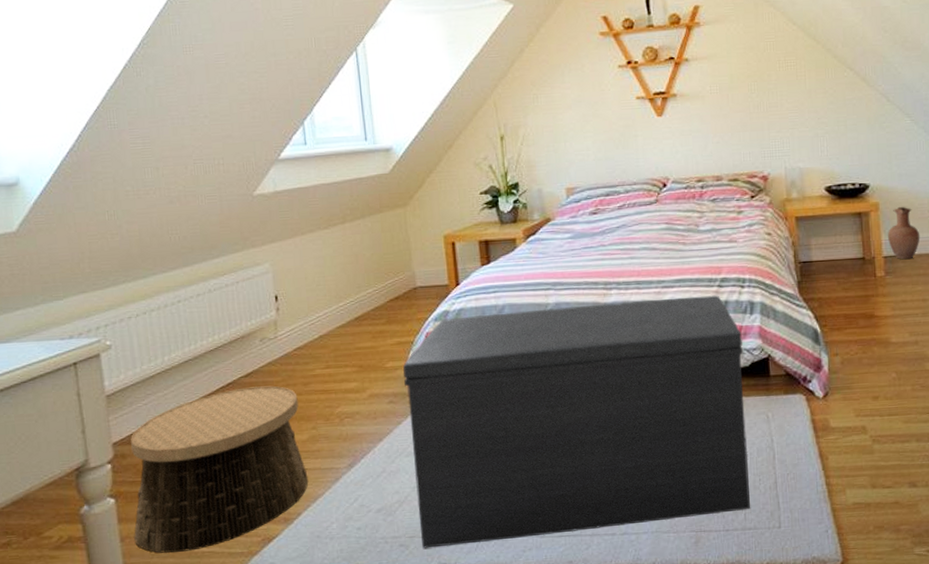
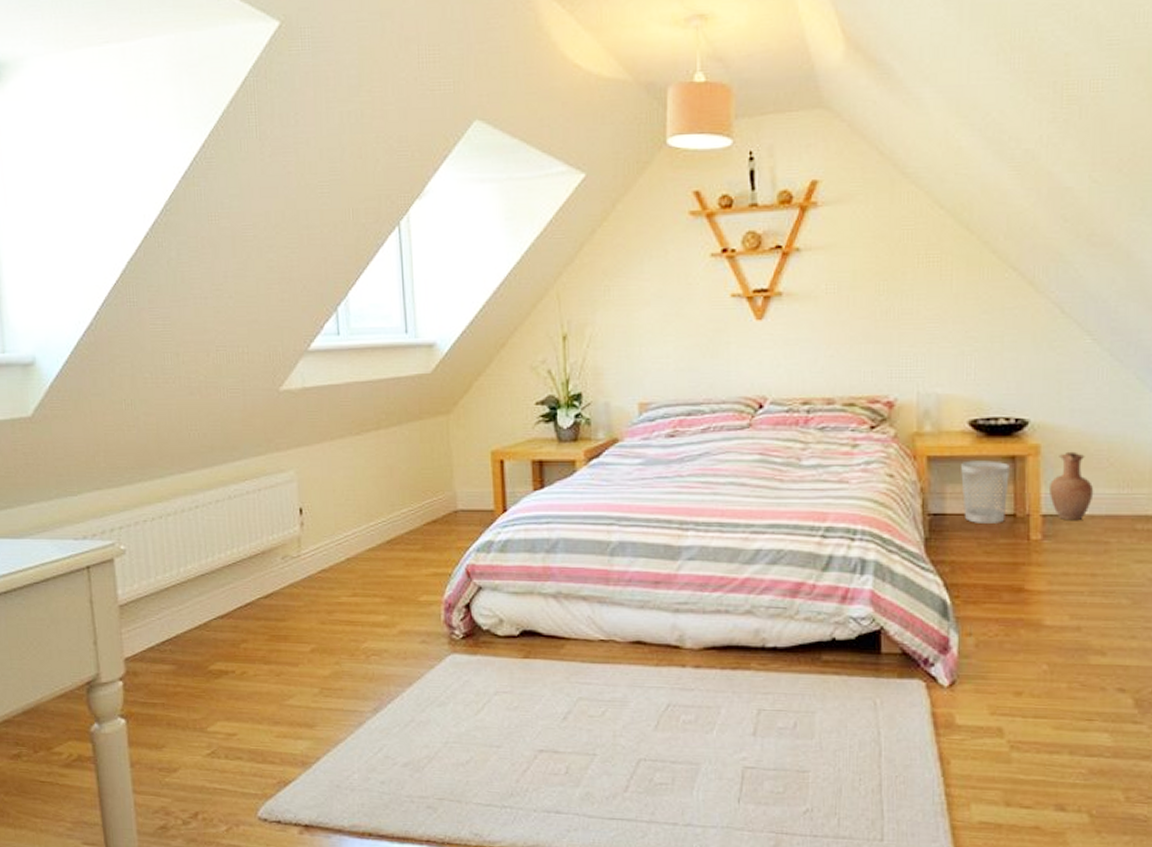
basket: present [131,385,309,553] -> none [143,610,330,786]
bench: present [403,295,750,549] -> none [439,546,848,816]
wastebasket: none [821,217,858,267] -> present [961,460,1010,523]

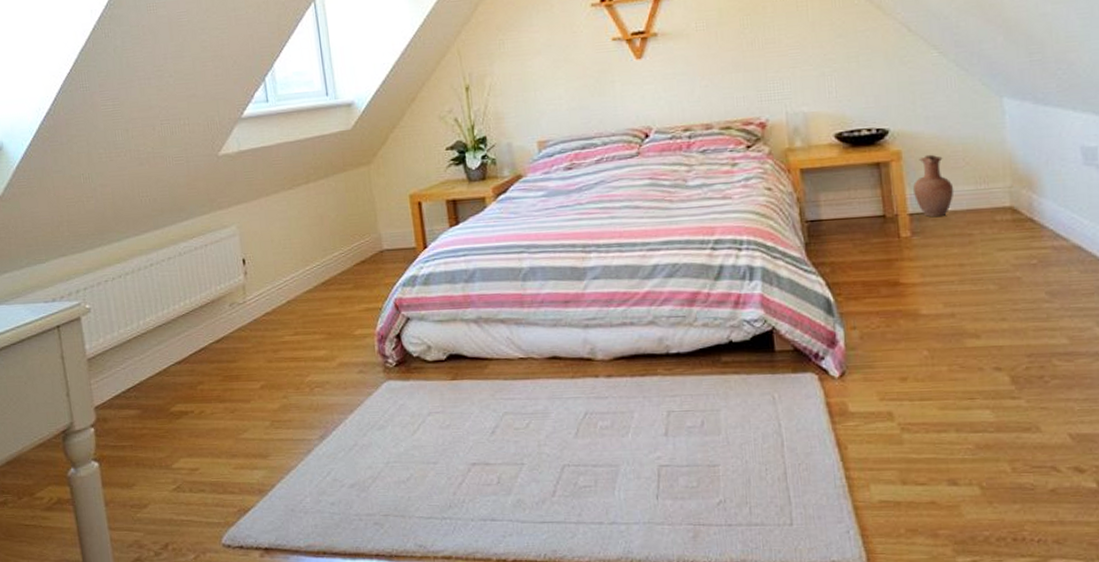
wastebasket: present [961,460,1010,523] -> none [831,168,876,226]

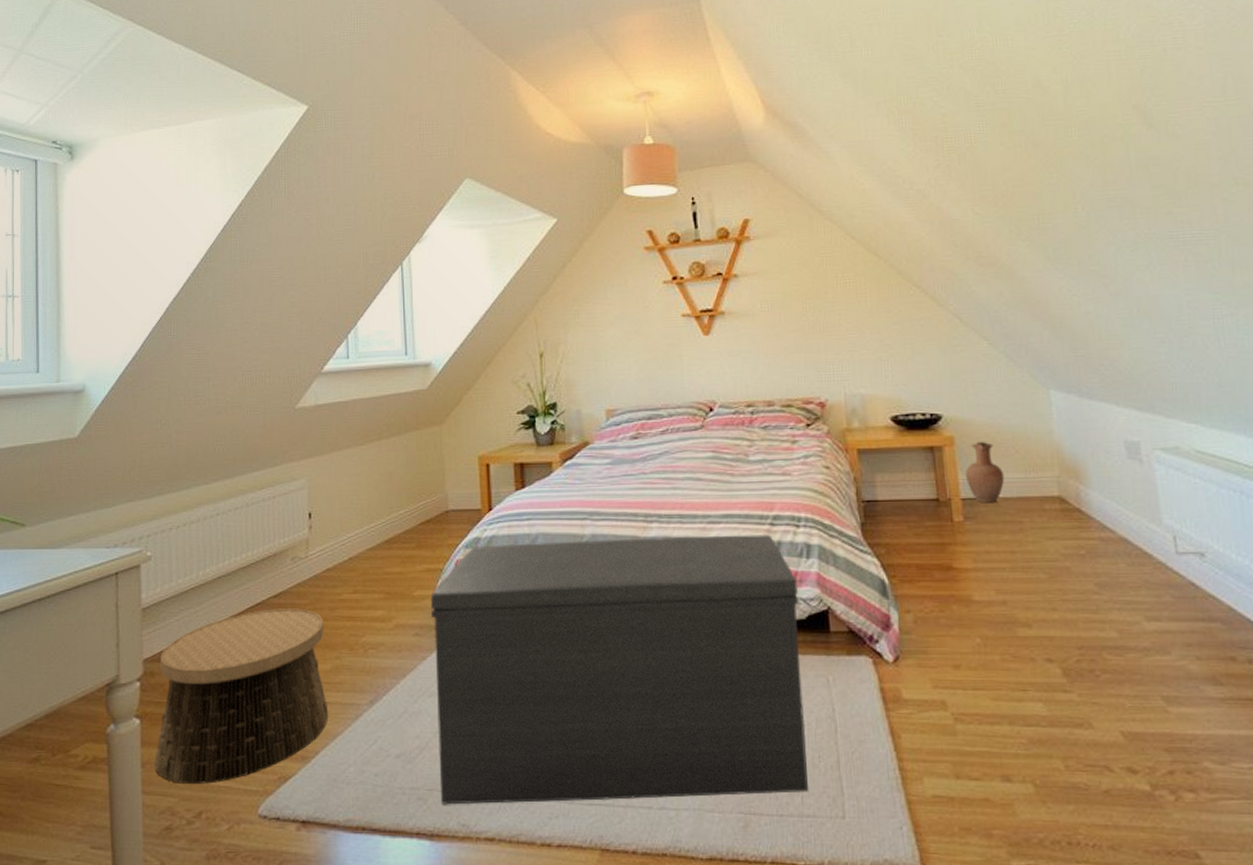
basket: none [111,352,282,519] -> present [155,608,329,784]
bench: none [372,259,756,528] -> present [431,534,808,805]

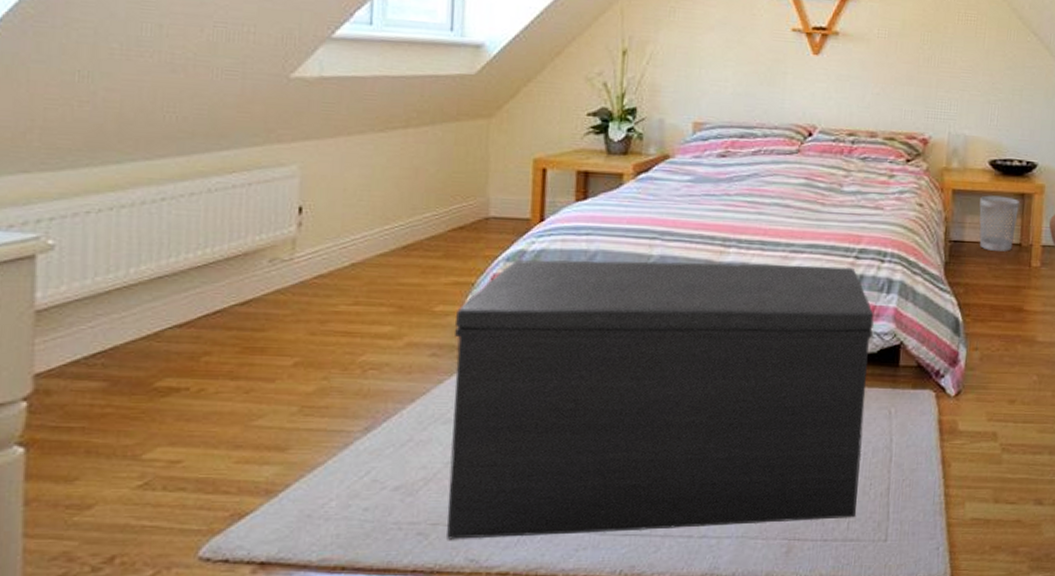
basket: present [155,608,329,784] -> none [45,318,309,524]
wastebasket: none [887,451,930,508] -> present [979,195,1019,251]

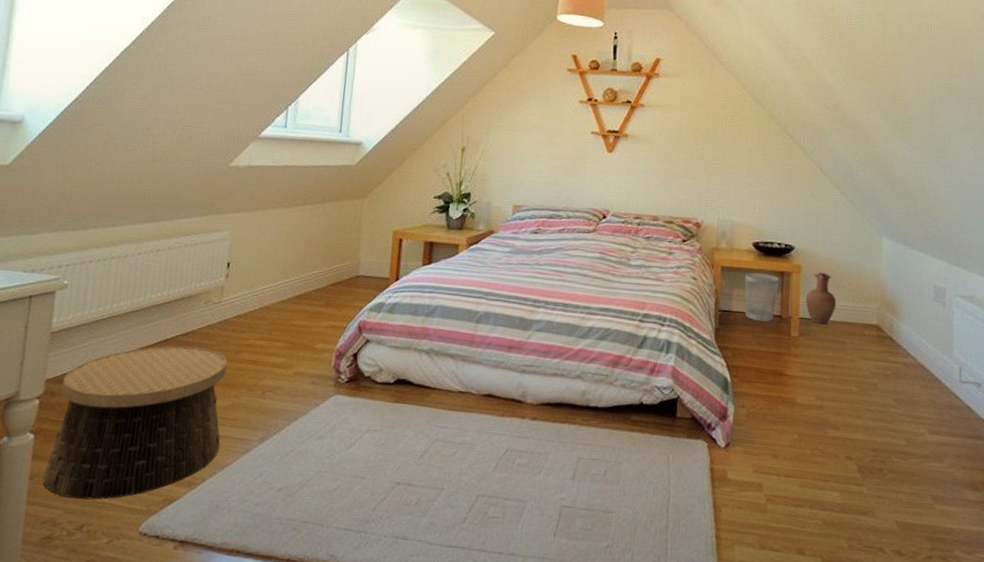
basket: none [45,318,309,524] -> present [42,345,228,500]
bench: present [447,260,874,540] -> none [314,310,655,551]

